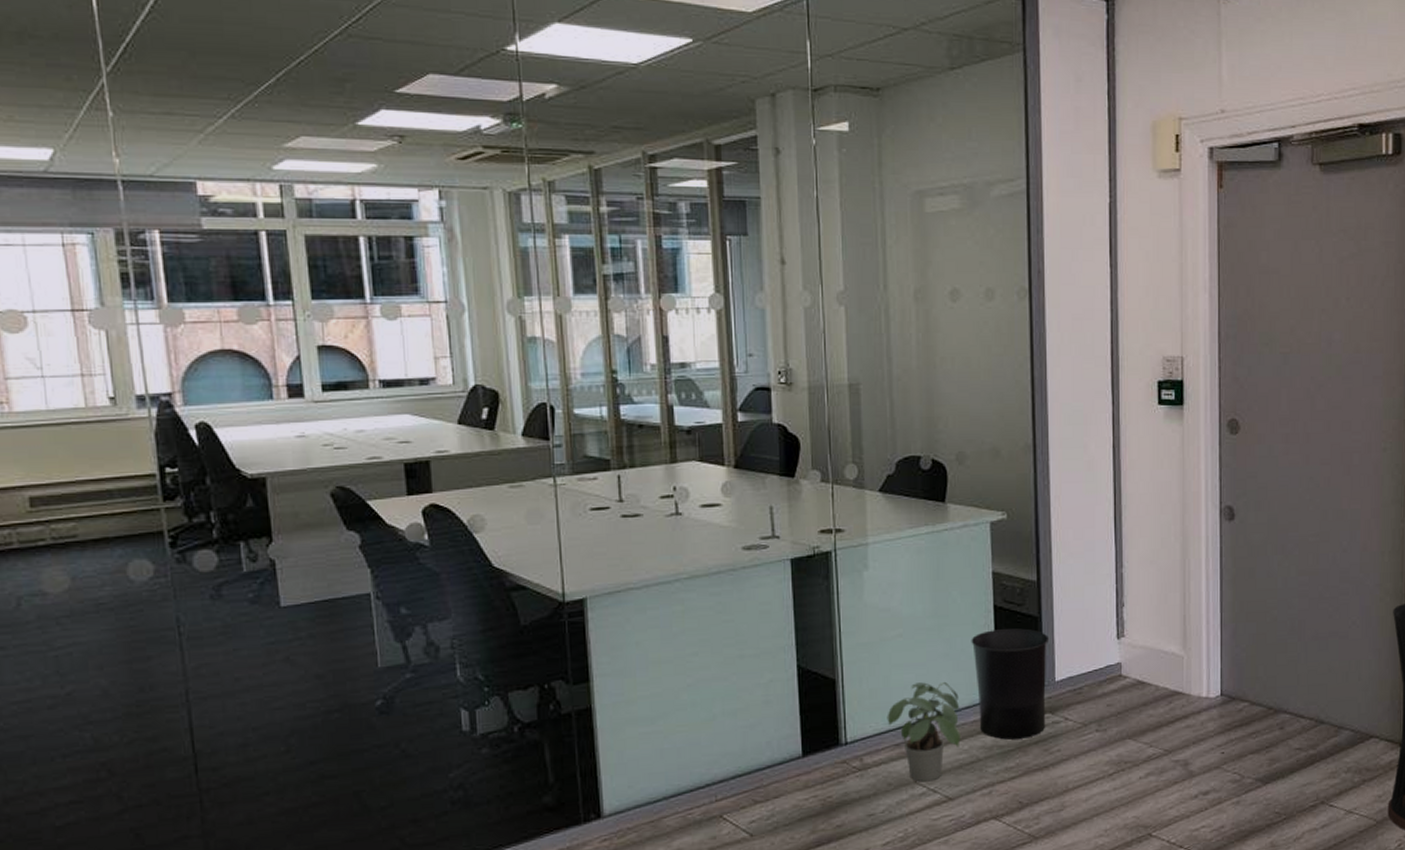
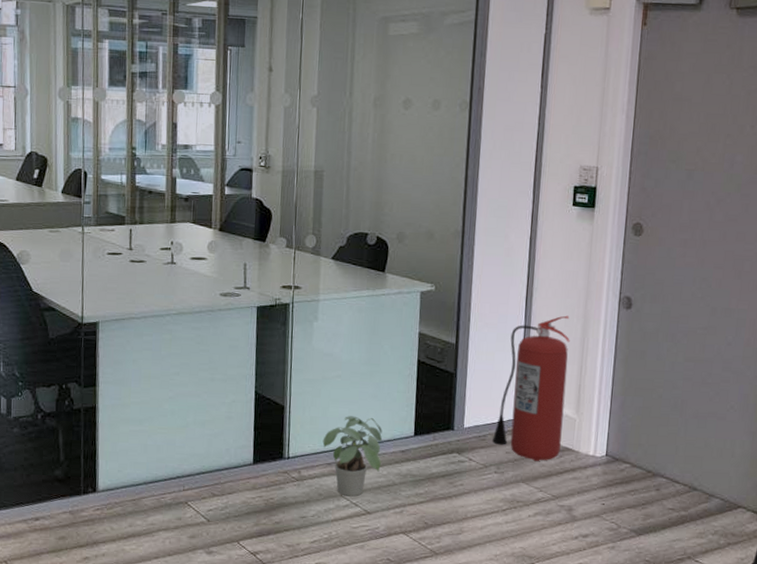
waste bin: present [971,628,1050,740] -> none [396,380,462,472]
fire extinguisher: none [1090,535,1169,711] -> present [492,315,570,461]

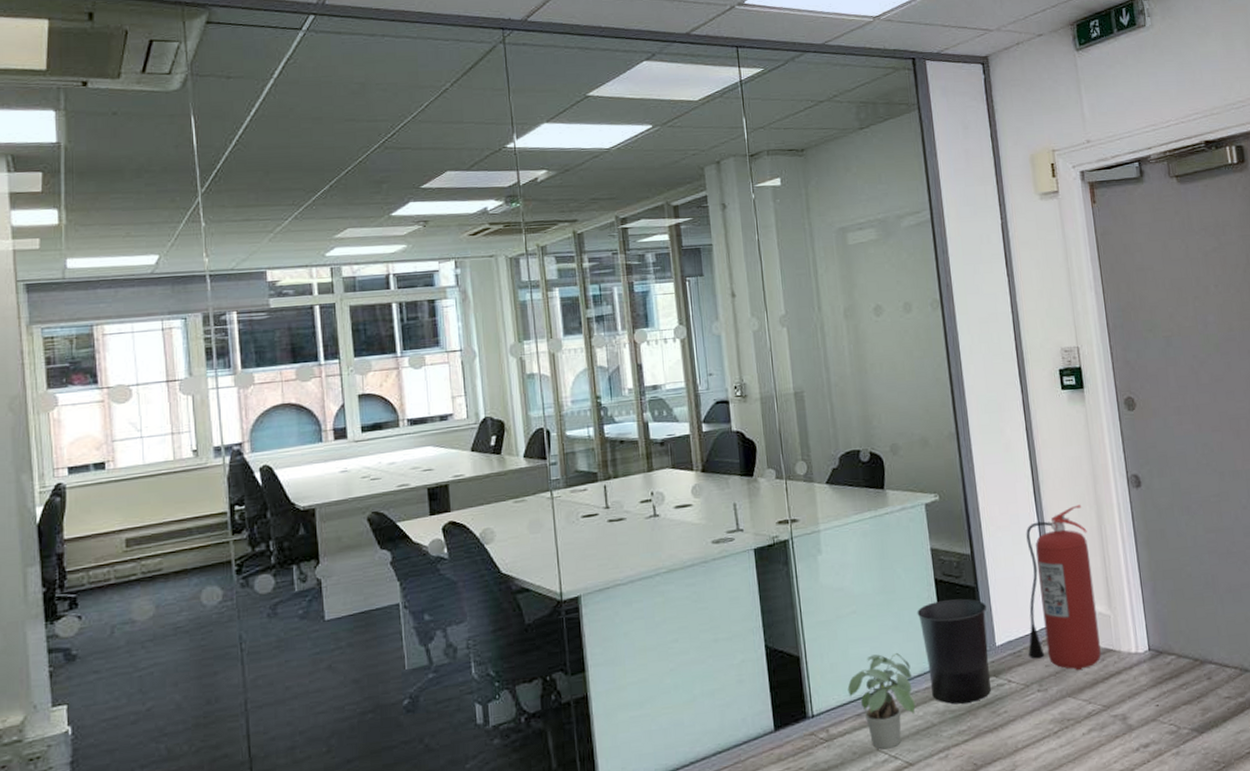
waste bin: none [396,380,462,472] -> present [917,598,991,704]

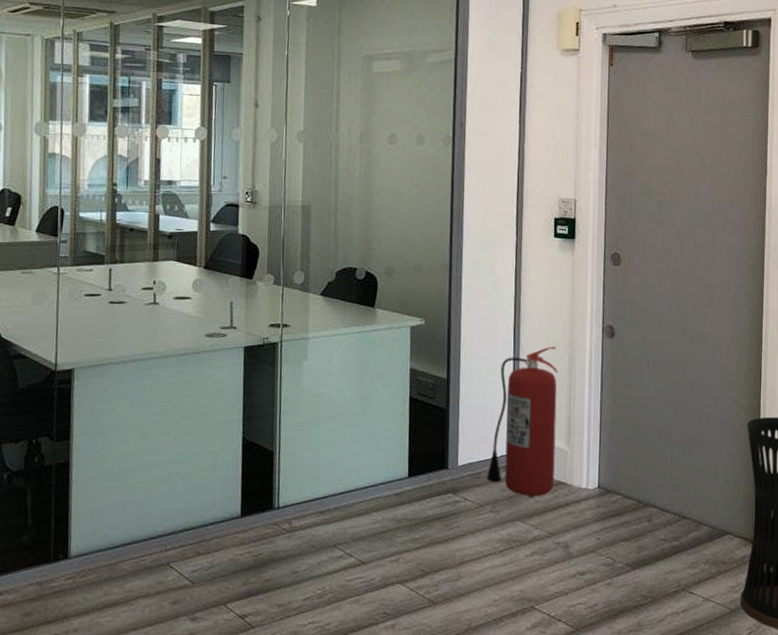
potted plant: present [847,652,916,749] -> none [314,459,376,546]
waste bin: present [917,598,991,704] -> none [389,418,455,514]

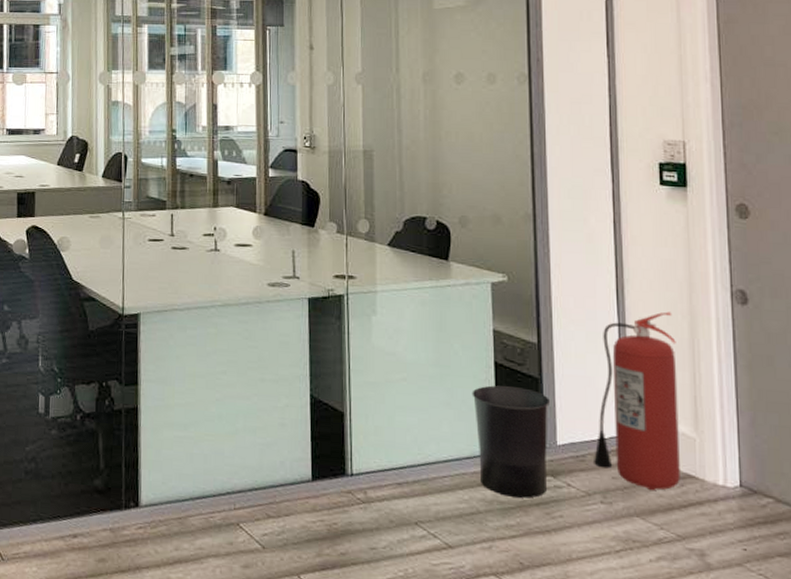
waste bin: none [389,418,455,514] -> present [472,385,551,498]

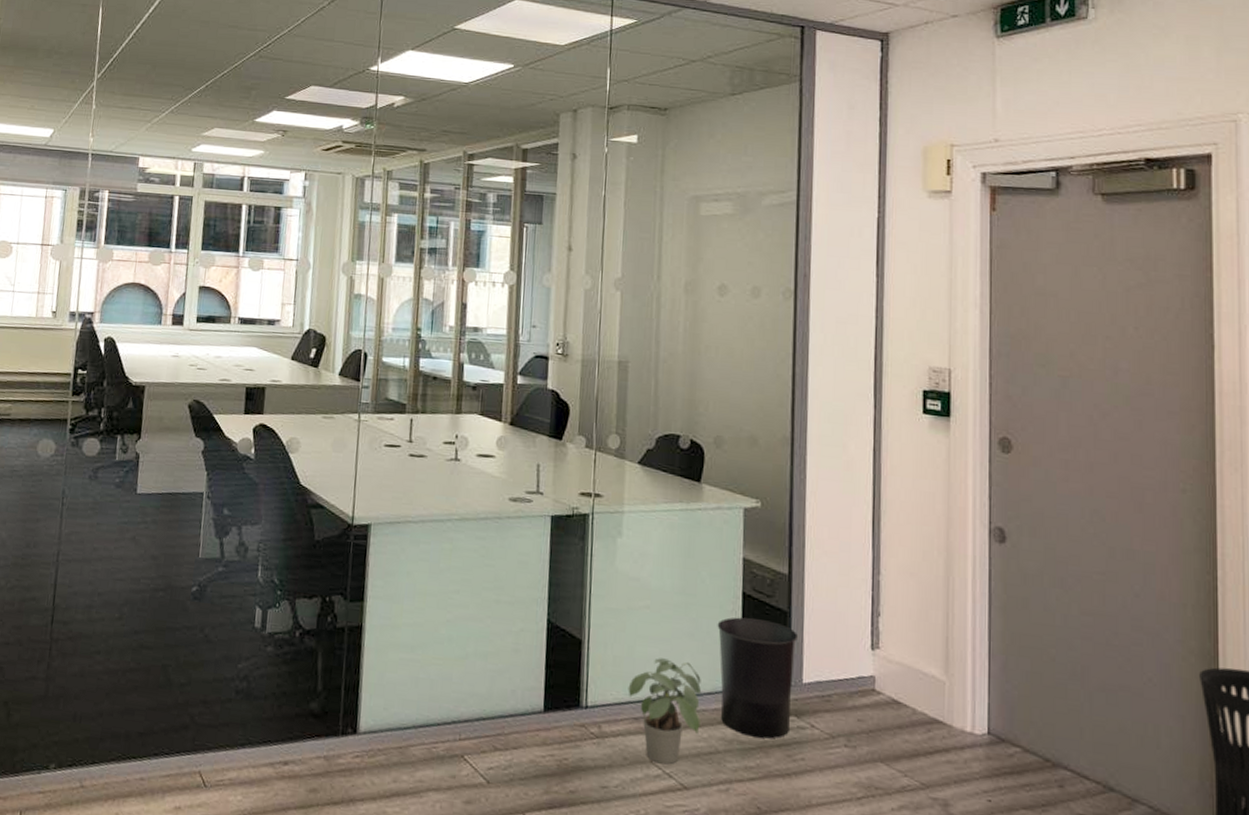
potted plant: none [390,426,461,526] -> present [628,658,702,765]
fire extinguisher: present [594,311,680,490] -> none [840,547,931,735]

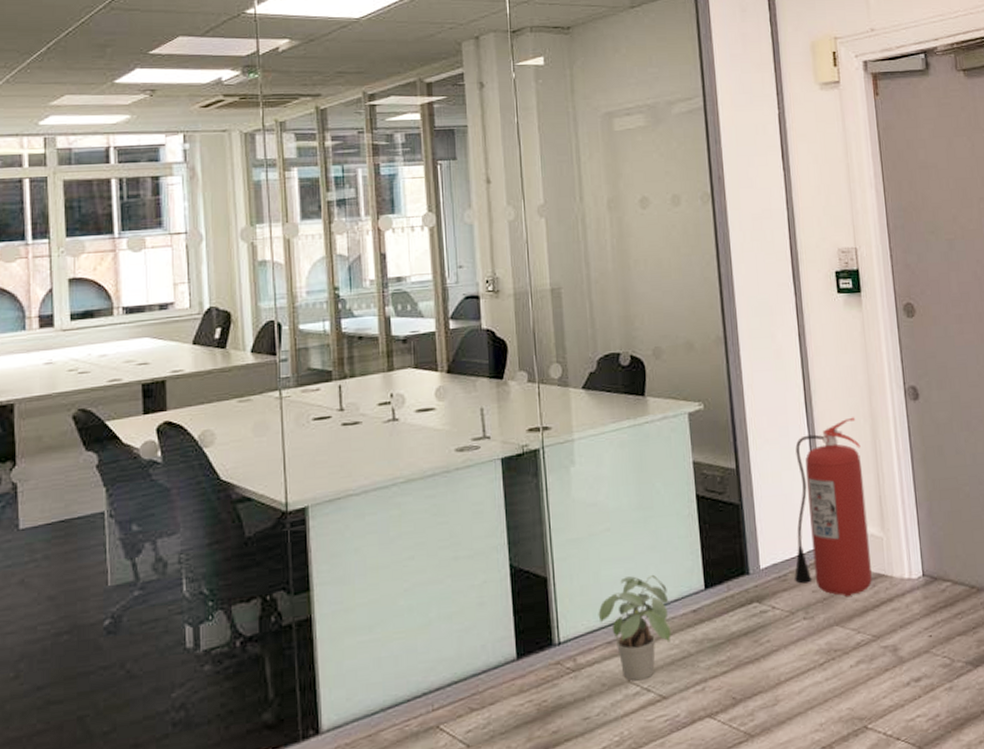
waste bin: present [717,617,799,739] -> none [676,516,753,632]
fire extinguisher: none [840,547,931,735] -> present [794,417,872,596]

